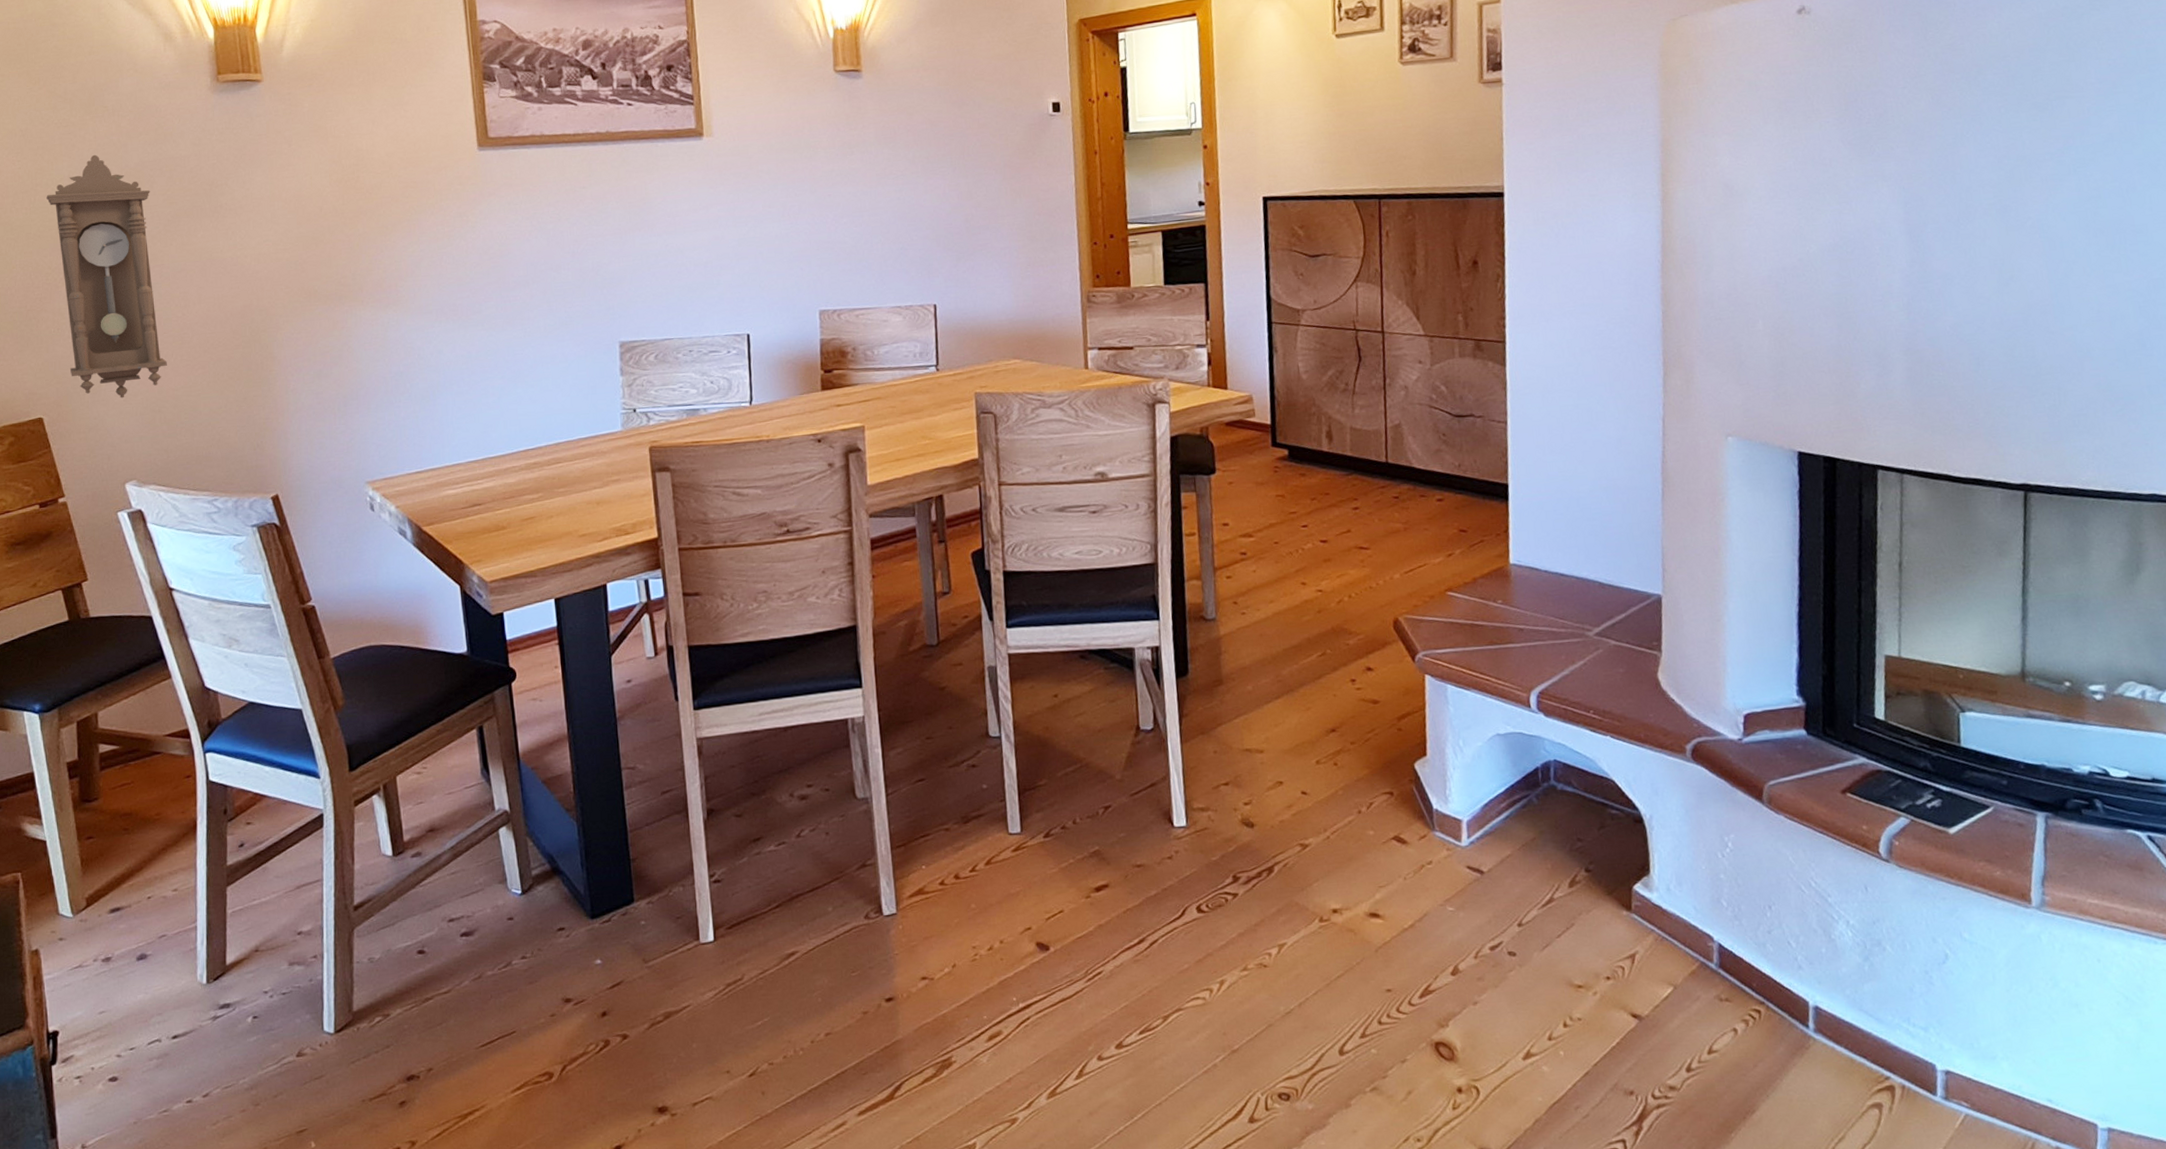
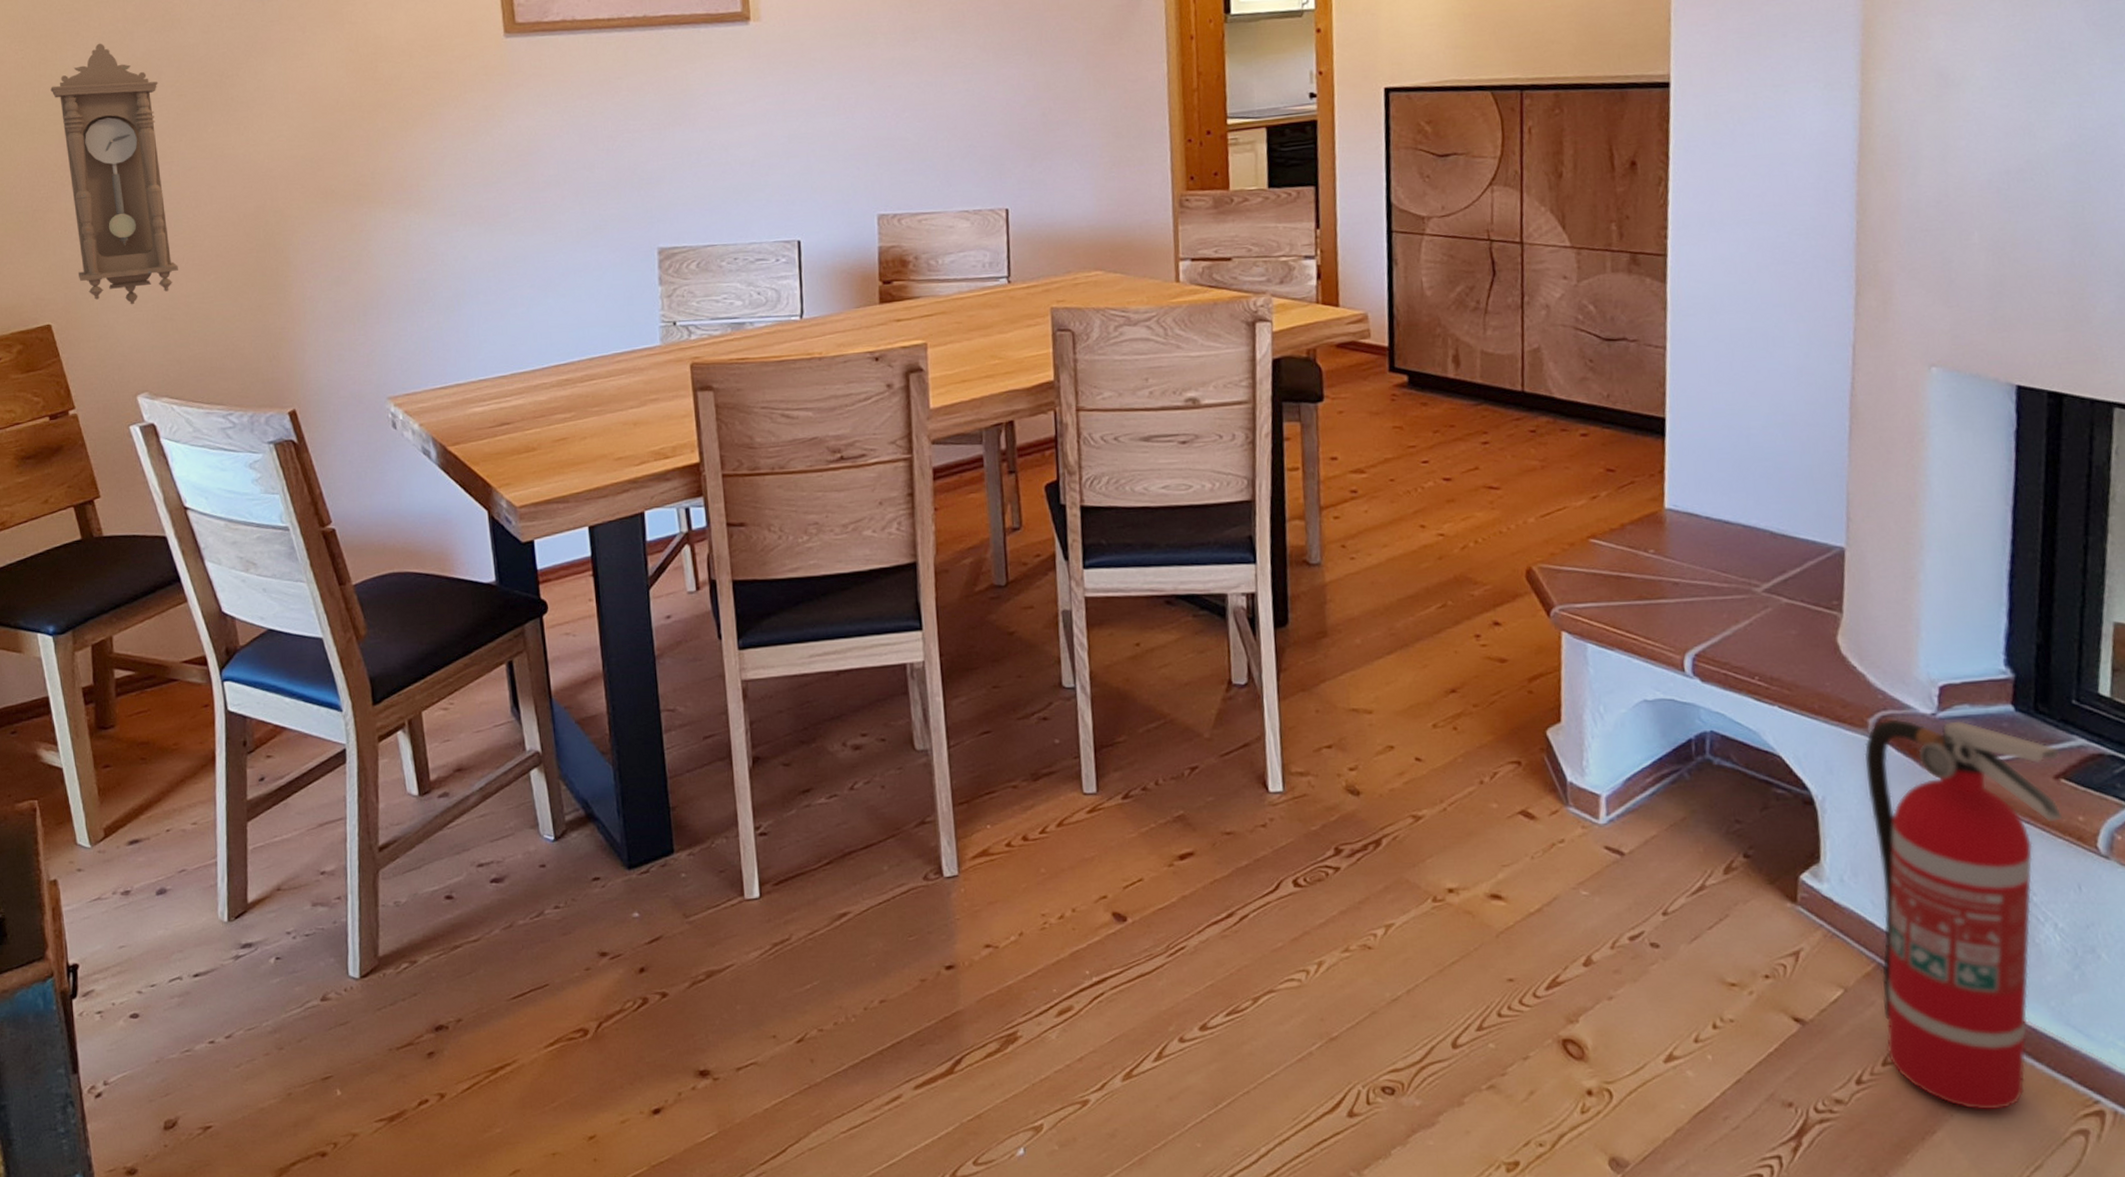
fire extinguisher: none [1683,744,1850,1090] -> present [1864,719,2063,1110]

